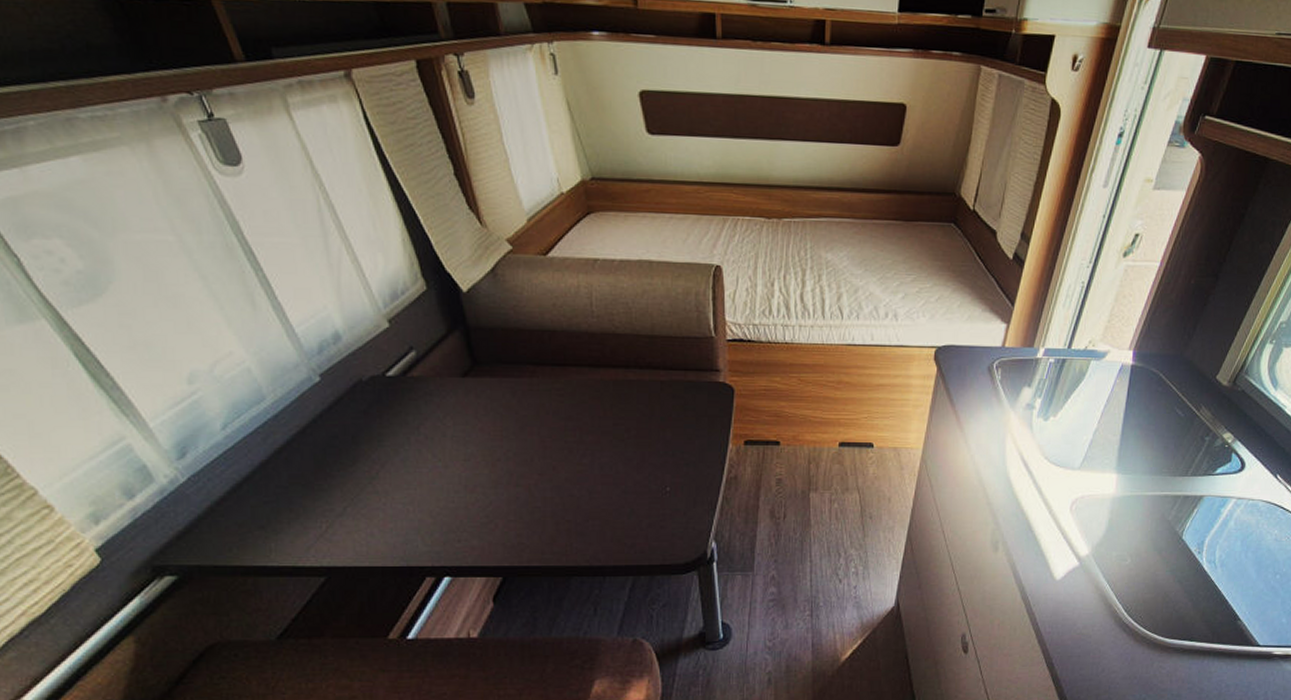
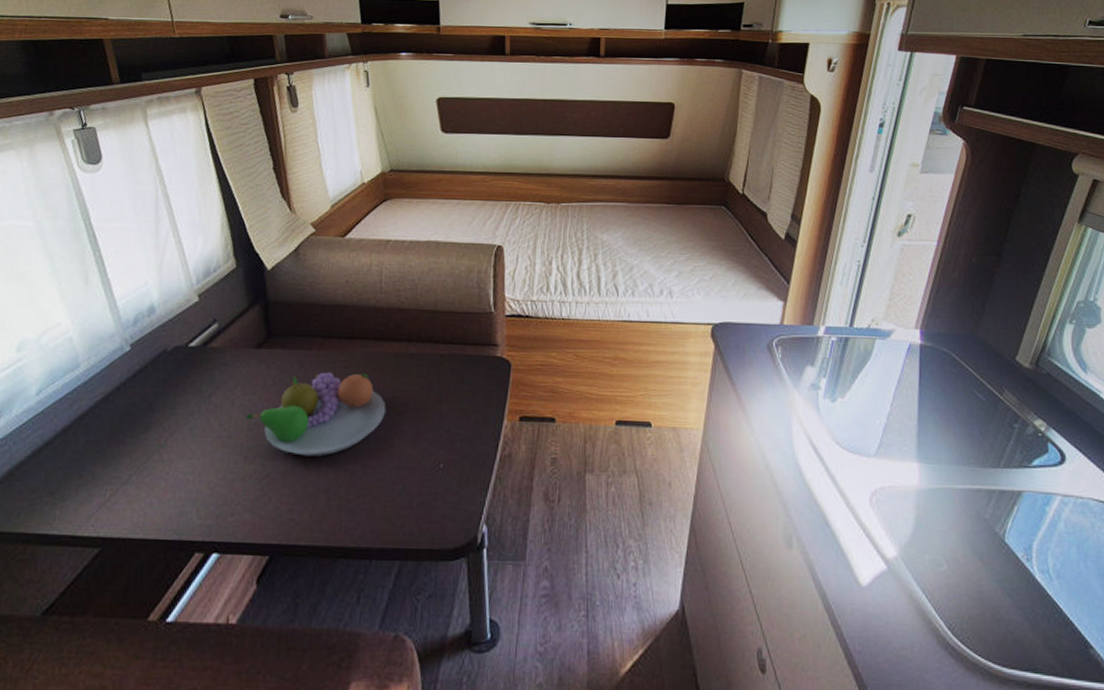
fruit bowl: none [460,400,608,484] -> present [245,372,386,457]

